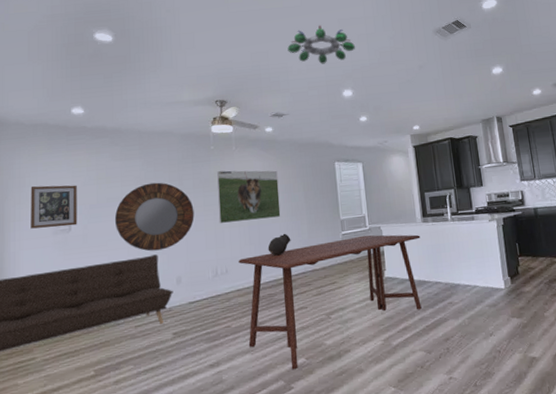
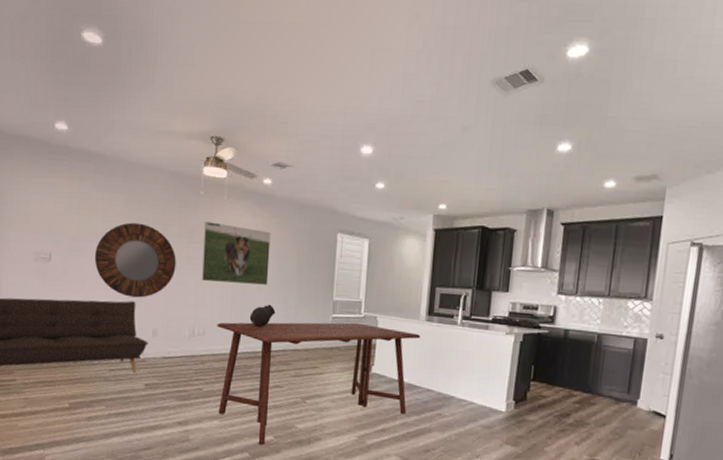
wall art: present [30,185,78,229] -> none [12,206,58,256]
chandelier: present [287,25,355,64] -> none [303,54,387,108]

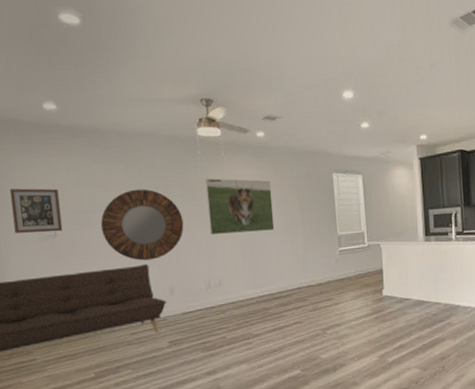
wall art: none [12,206,58,256] -> present [9,188,63,233]
dining table: present [217,322,421,445] -> none [231,252,422,381]
ceramic pot: present [249,304,276,327] -> none [261,247,286,270]

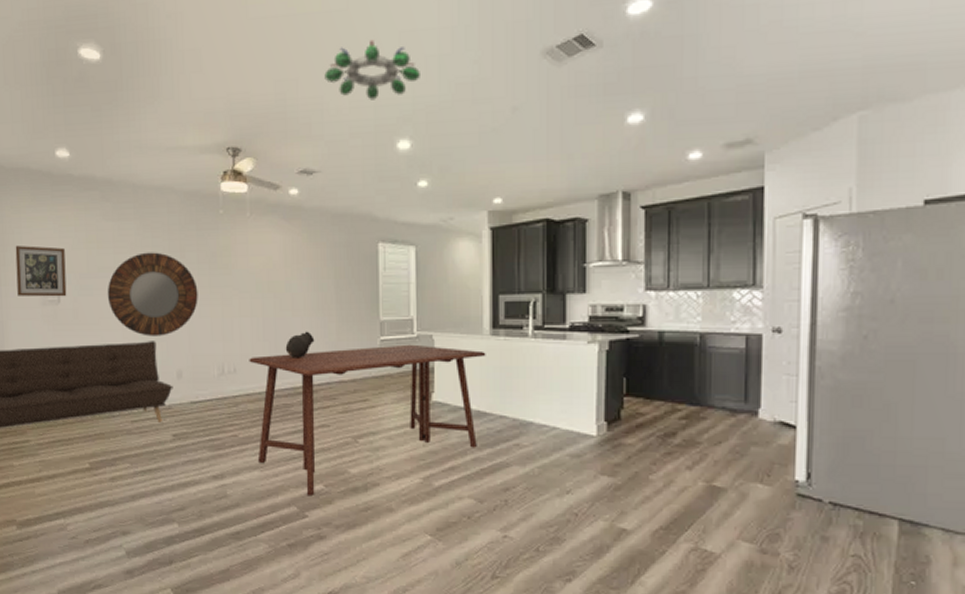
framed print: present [206,178,275,235] -> none [226,243,304,310]
dining table: none [231,252,422,381] -> present [249,344,486,497]
ceramic pot: none [261,247,286,270] -> present [285,331,315,358]
chandelier: none [280,10,358,59] -> present [324,39,420,100]

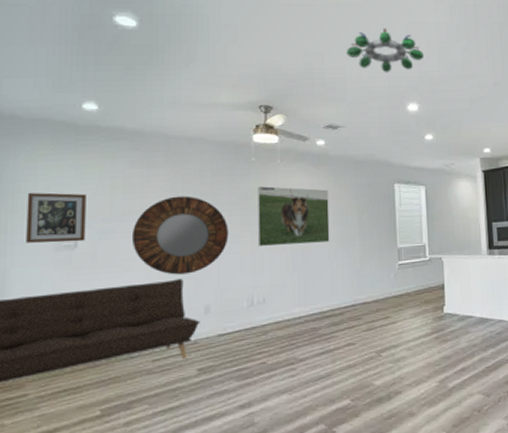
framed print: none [226,243,304,310] -> present [257,186,330,246]
dining table: present [249,344,486,497] -> none [278,266,485,413]
ceramic pot: present [285,331,315,358] -> none [313,260,341,286]

